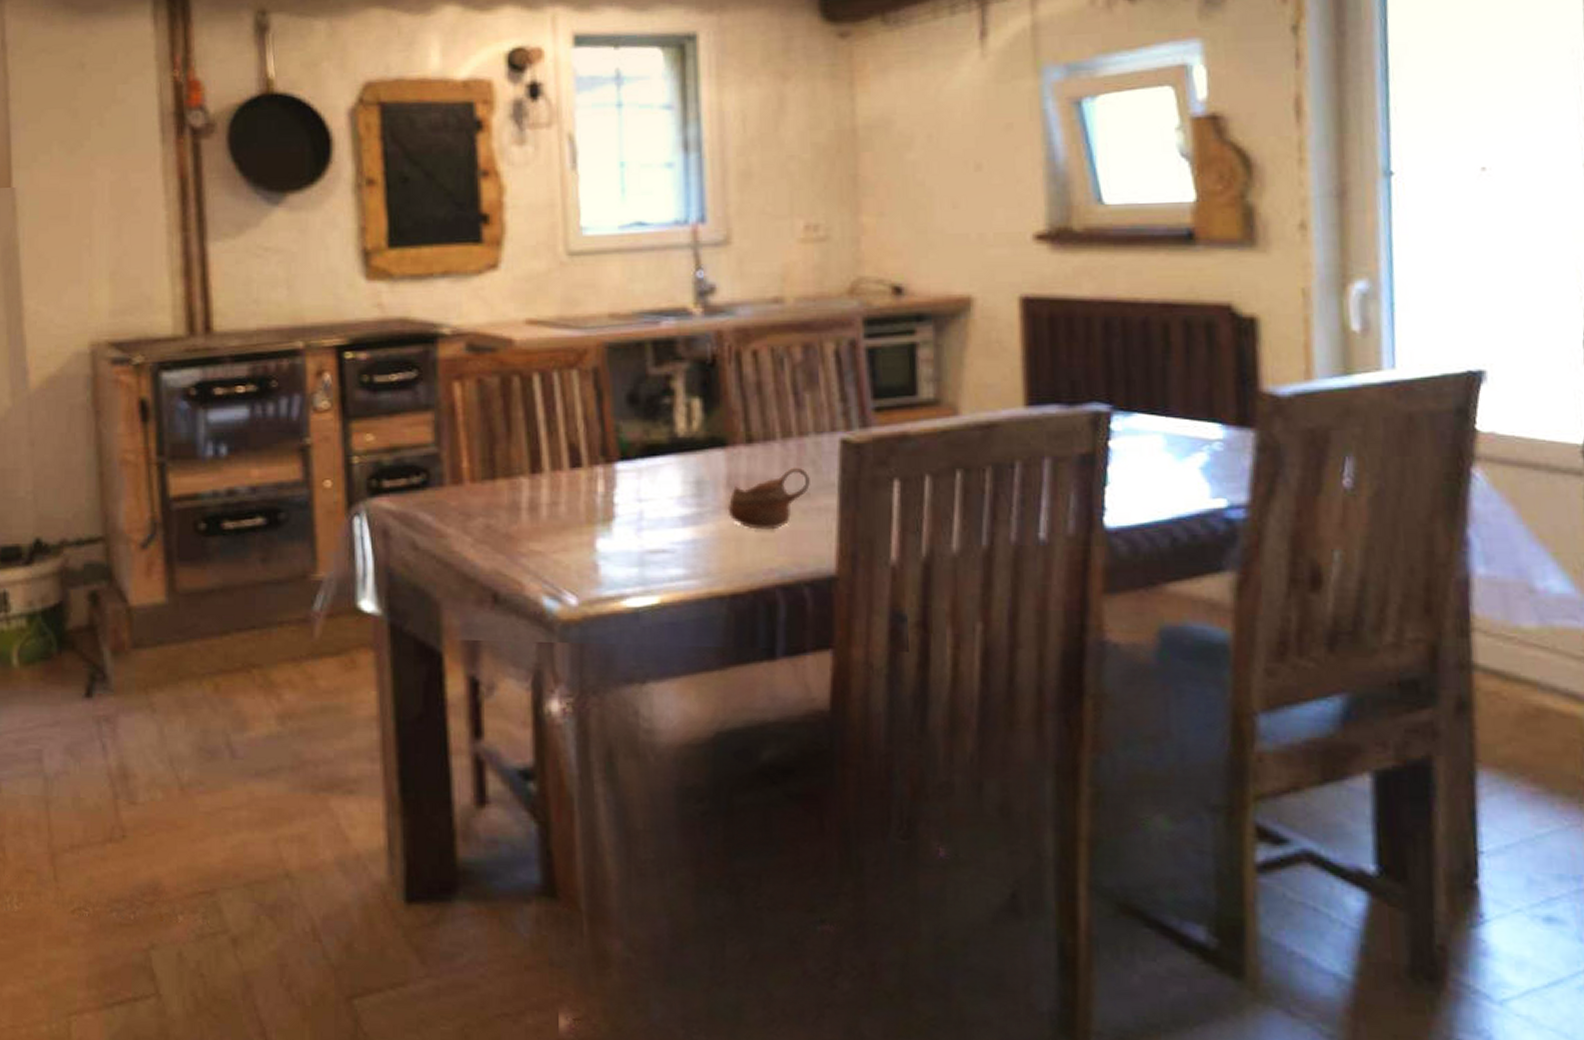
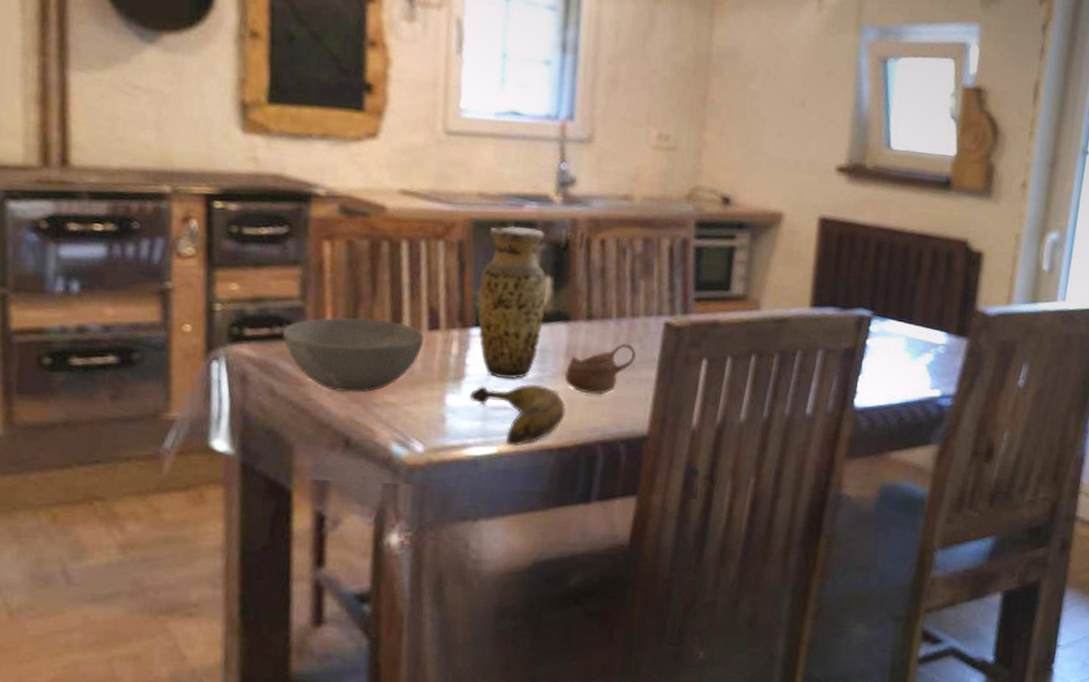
bowl: none [419,460,567,543] -> present [282,316,425,393]
vase: none [620,345,697,518] -> present [477,225,547,380]
banana: none [622,521,734,595] -> present [469,383,566,446]

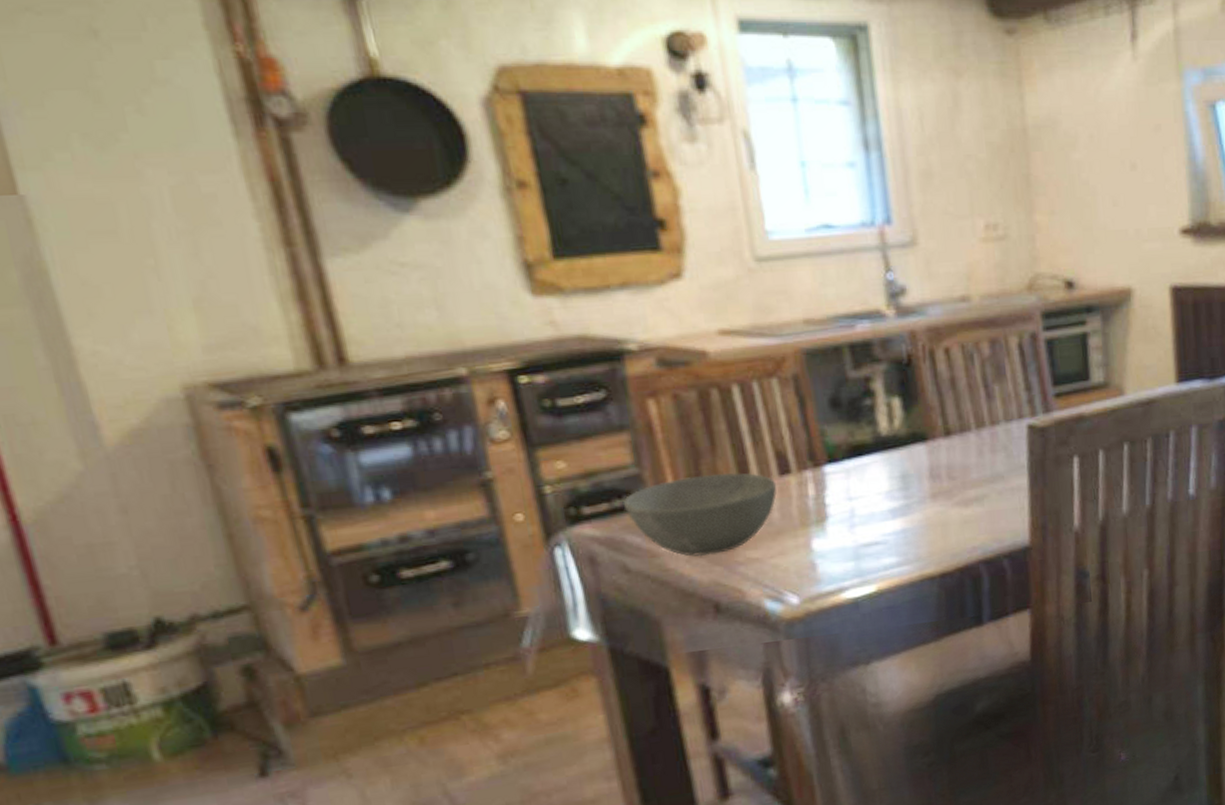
banana: present [469,383,566,446] -> none [836,512,941,582]
vase: present [477,225,547,380] -> none [823,348,900,513]
cup: present [564,343,636,395] -> none [932,453,1003,514]

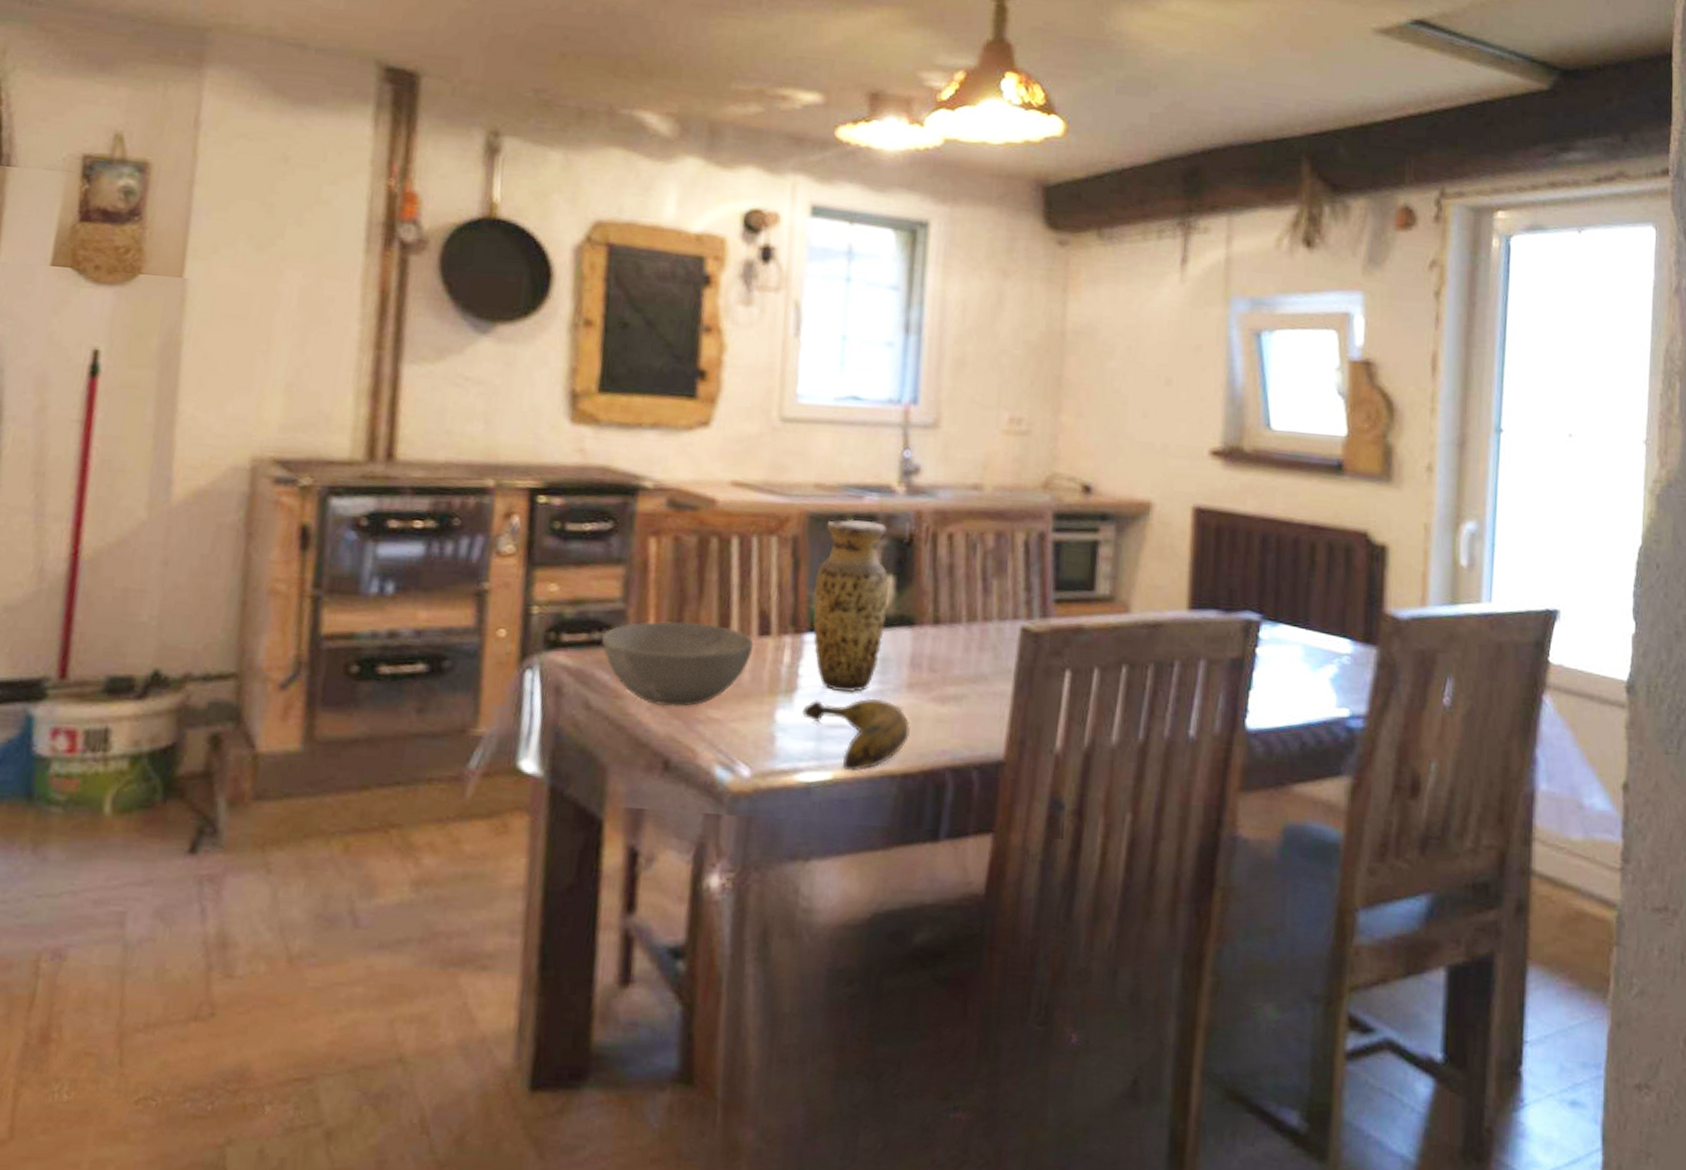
vase: none [823,348,900,513] -> present [812,519,889,693]
banana: none [836,512,941,582] -> present [802,698,910,772]

